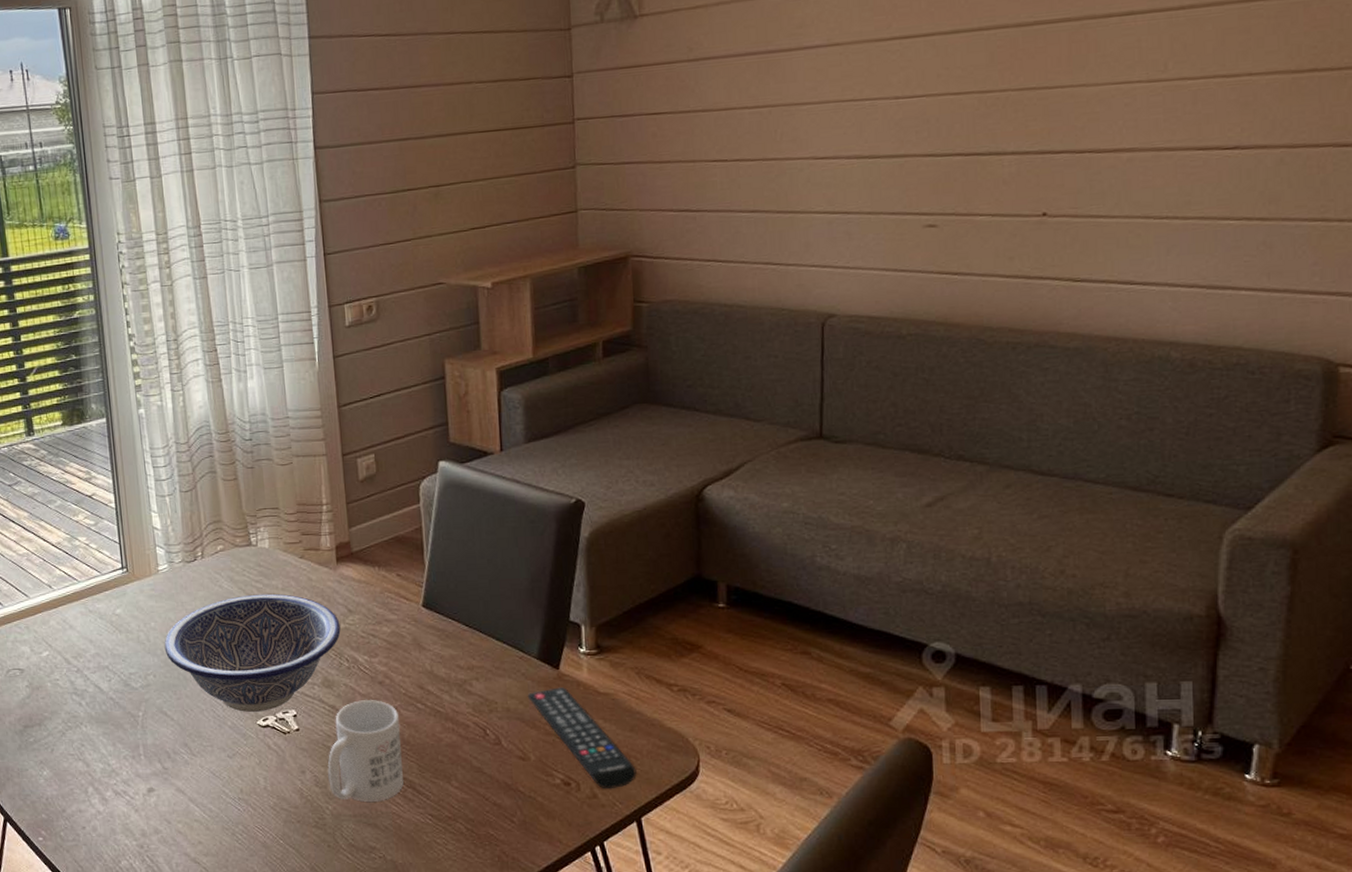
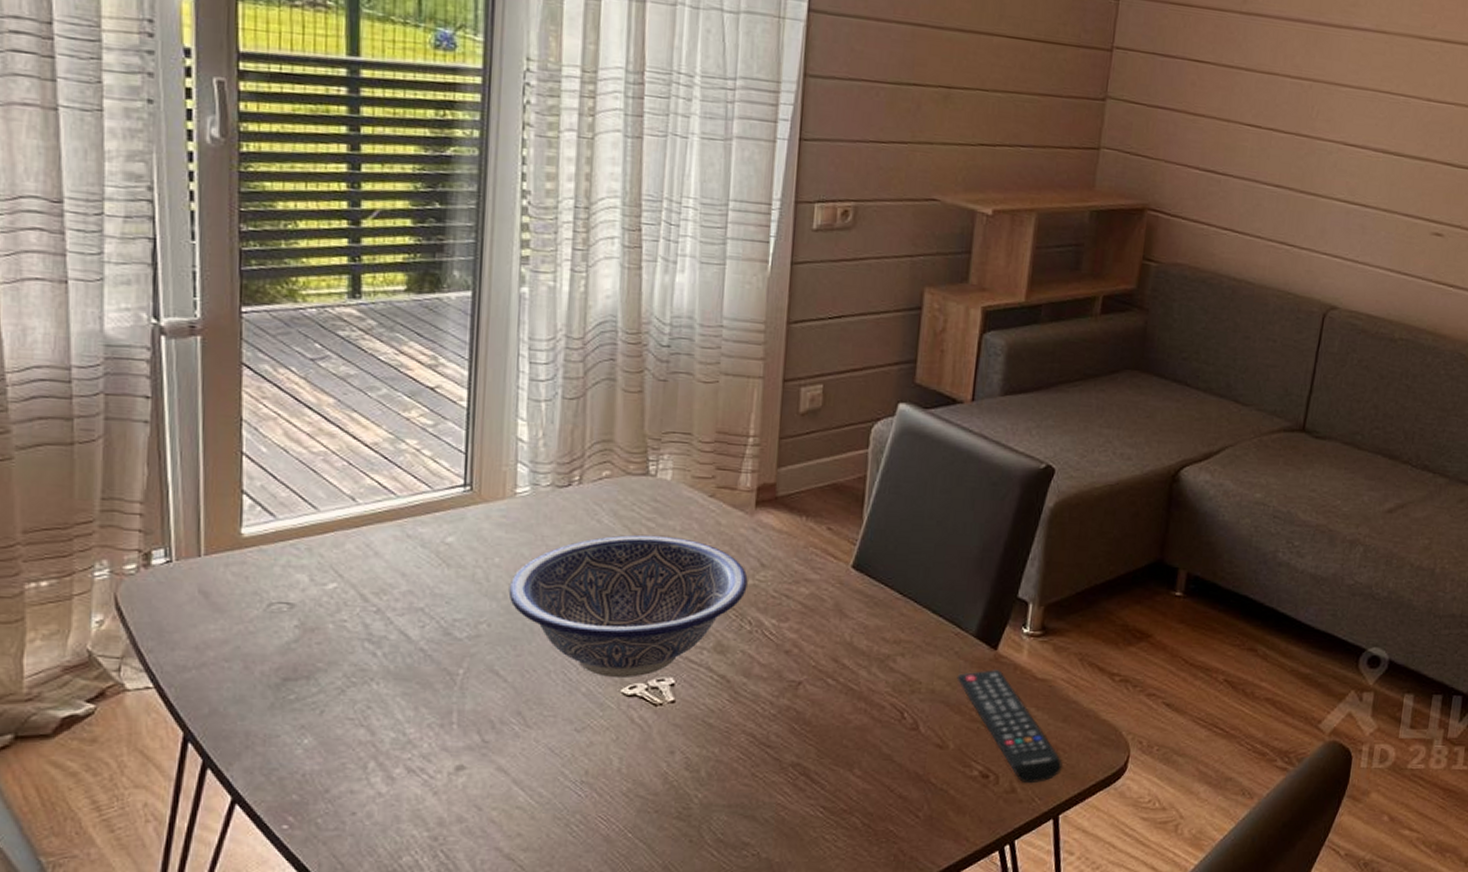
mug: present [327,700,404,802] -> none [703,671,804,790]

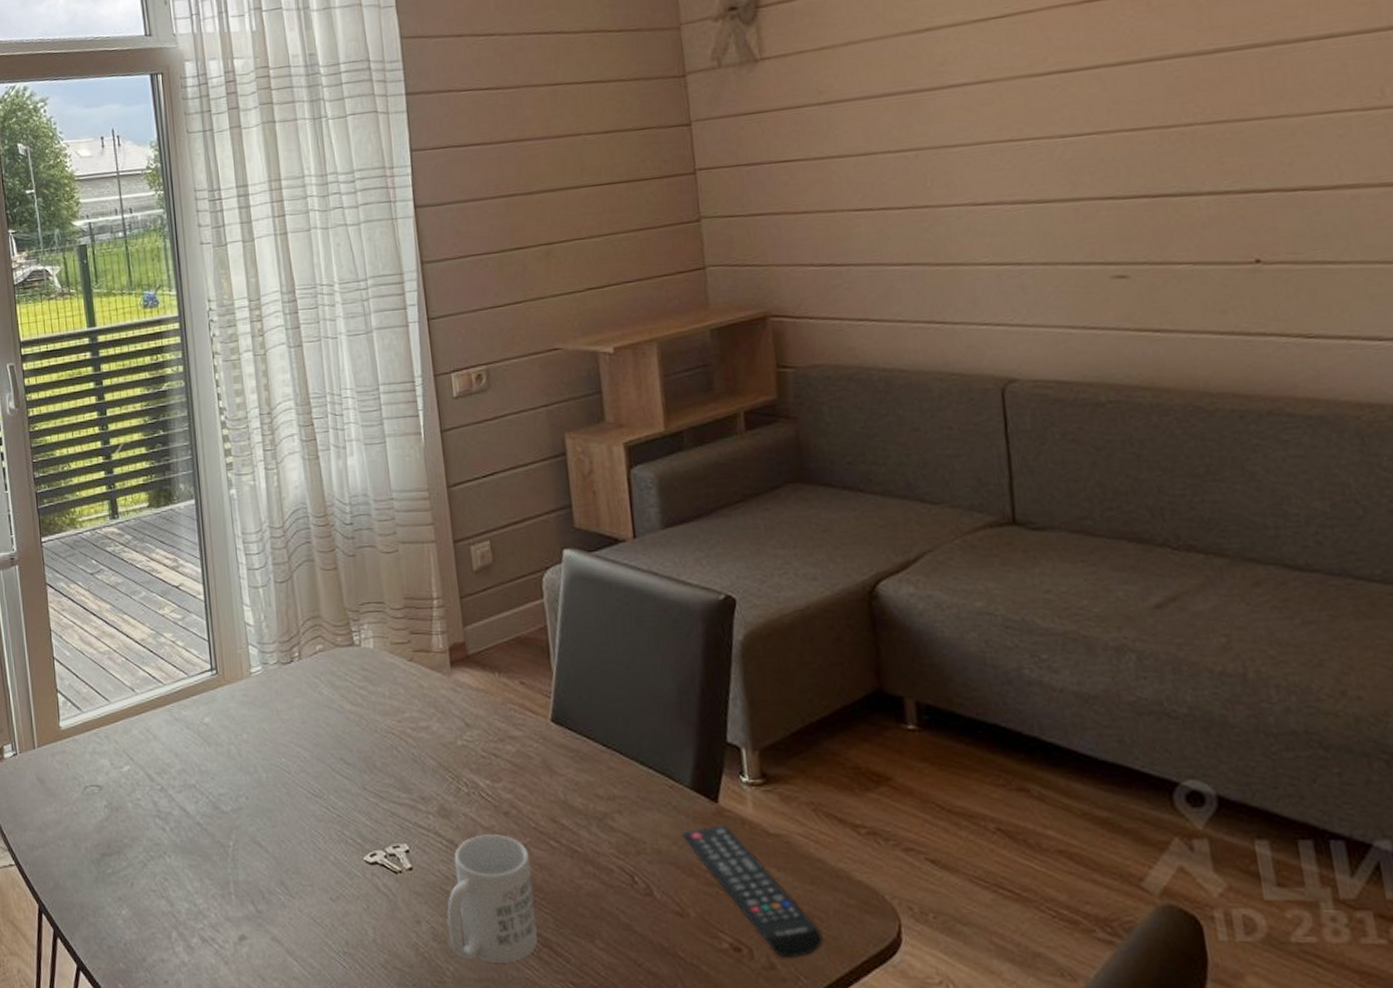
decorative bowl: present [508,534,748,678] -> none [257,702,458,845]
mug: none [703,671,804,790] -> present [446,834,539,963]

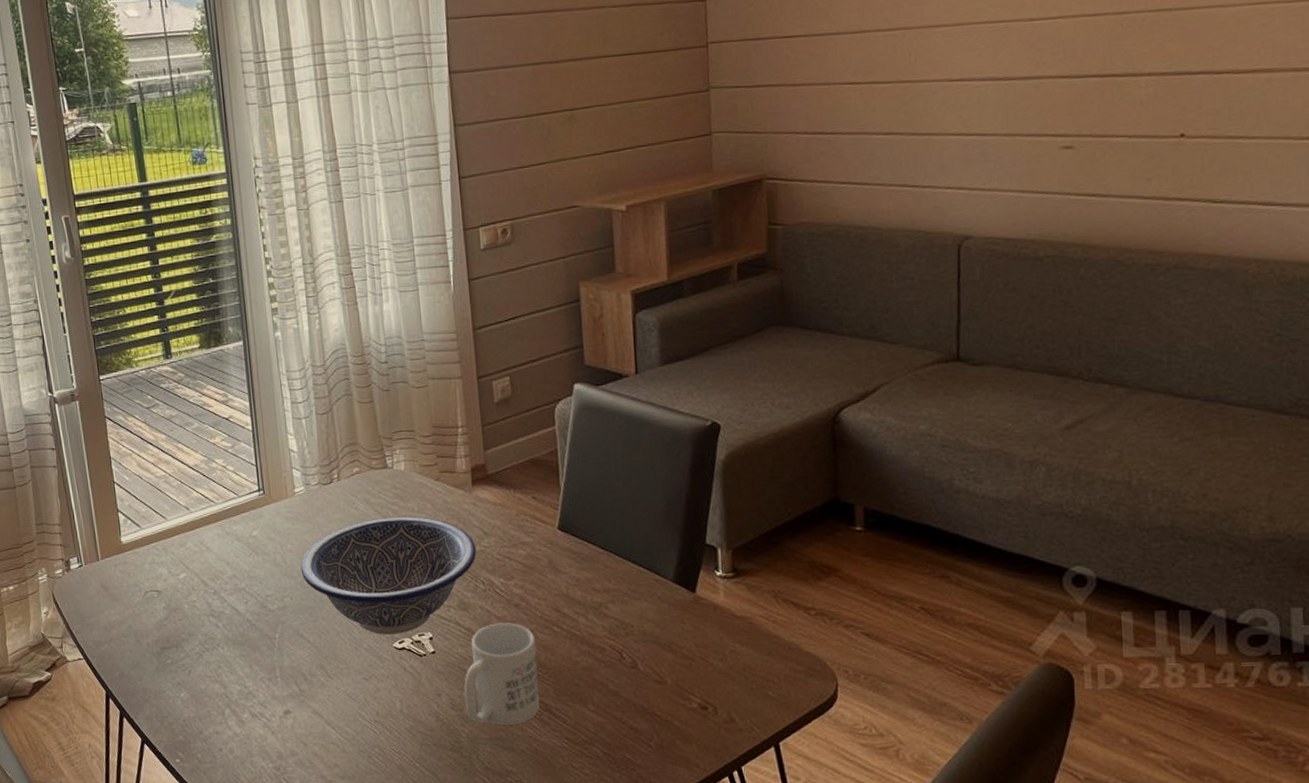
decorative bowl: none [257,702,458,845] -> present [300,516,476,634]
remote control: present [681,824,823,959] -> none [663,609,774,714]

